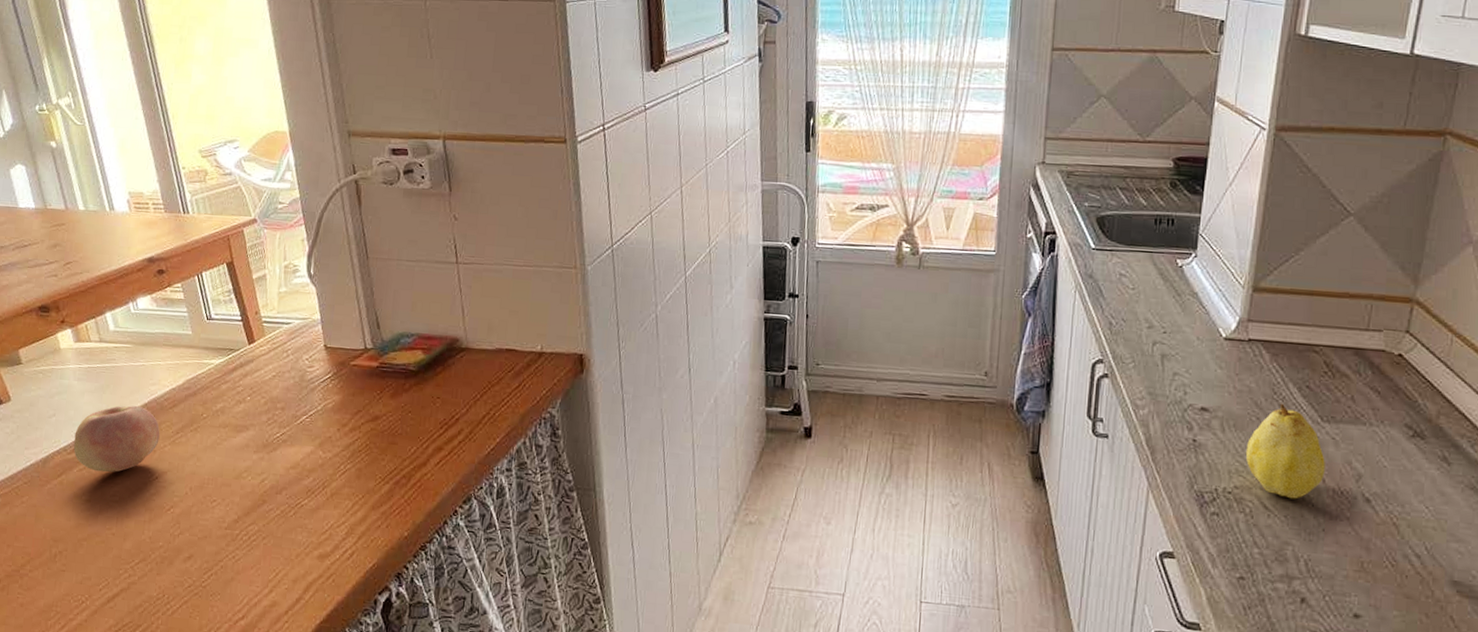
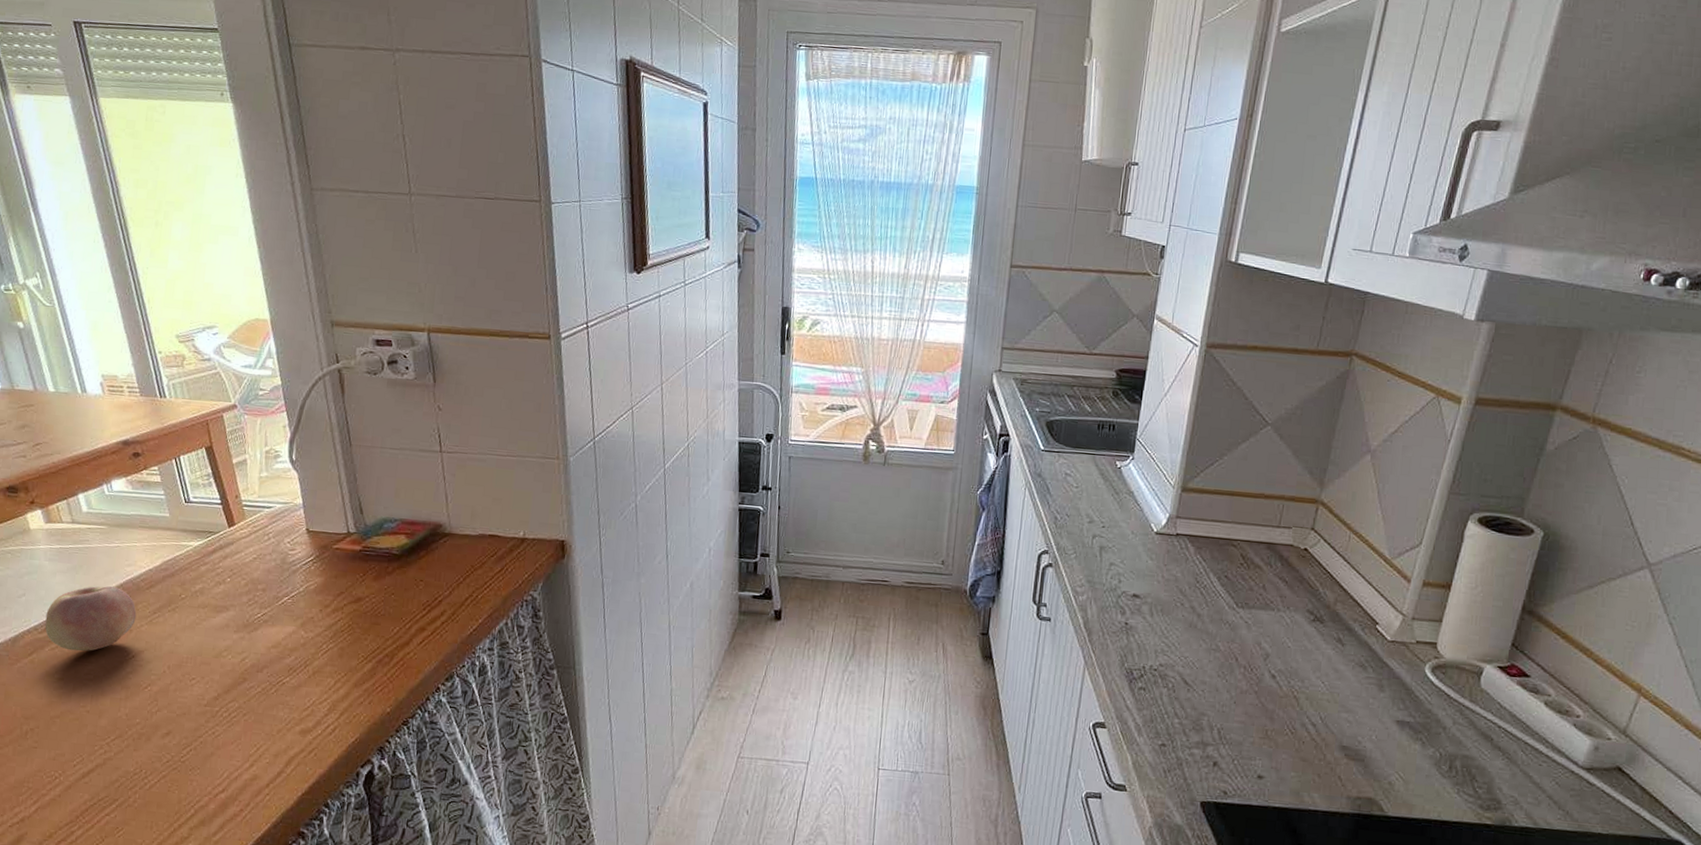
fruit: present [1245,403,1325,499] -> none [1170,591,1239,676]

